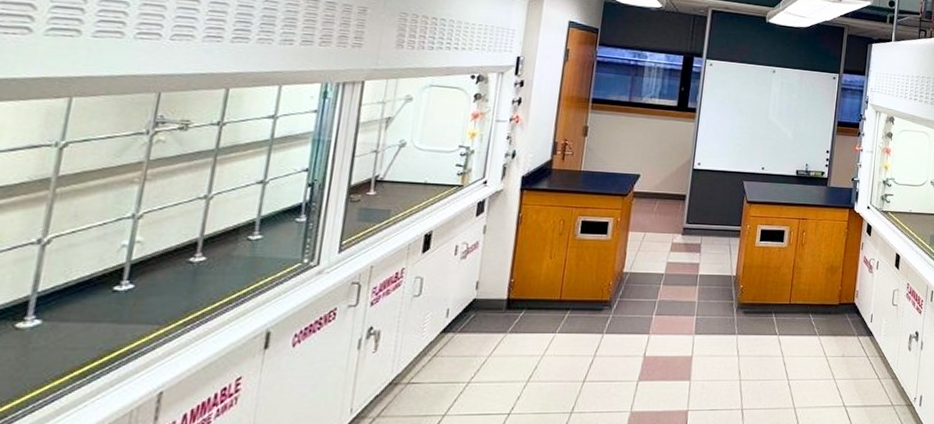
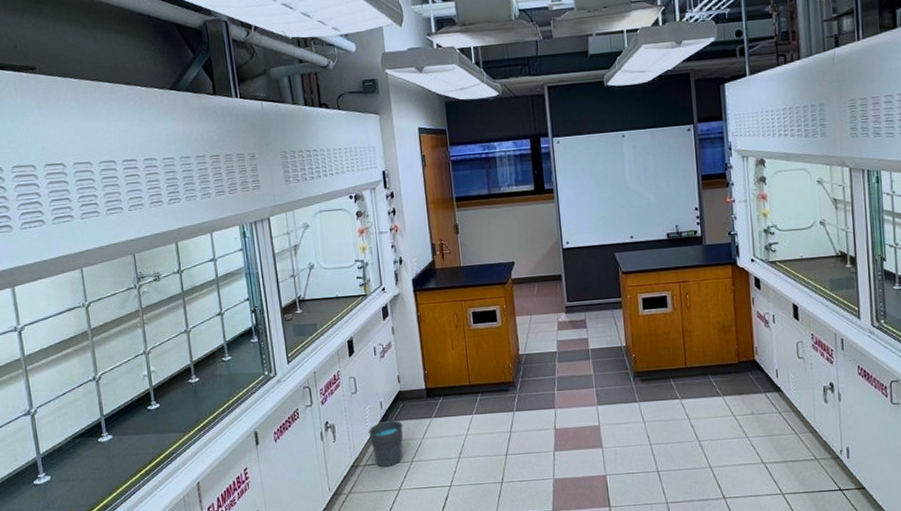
bucket: none [422,317,469,387] -> present [368,408,403,467]

